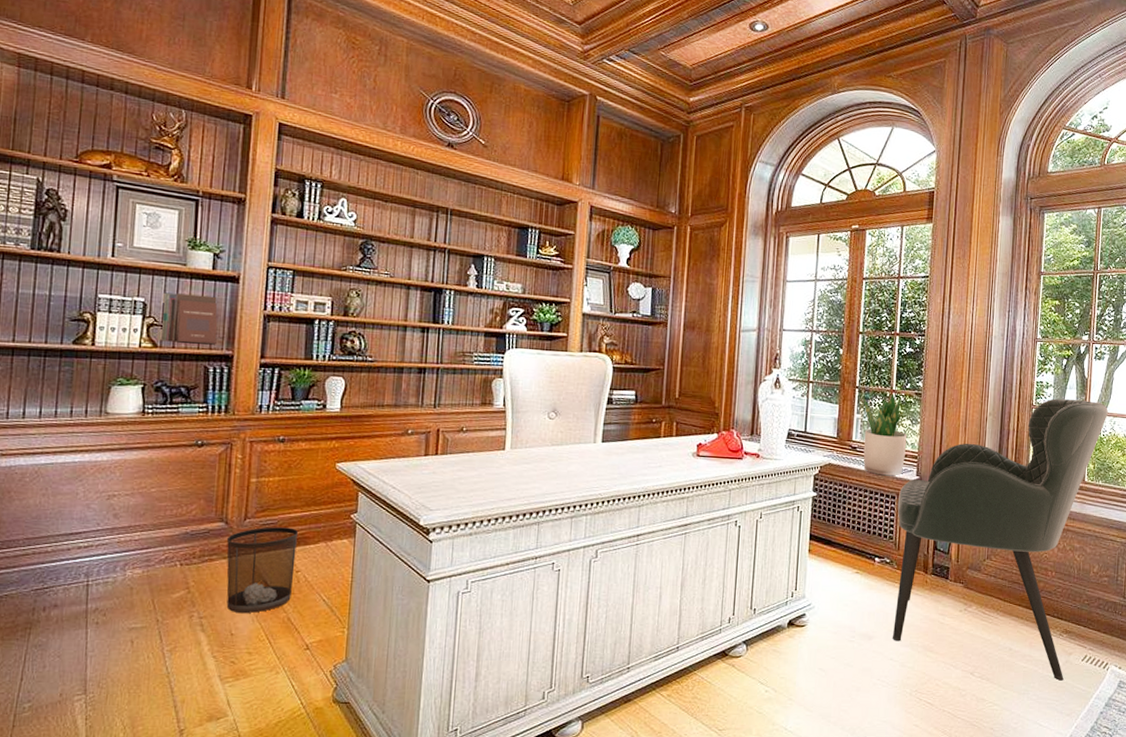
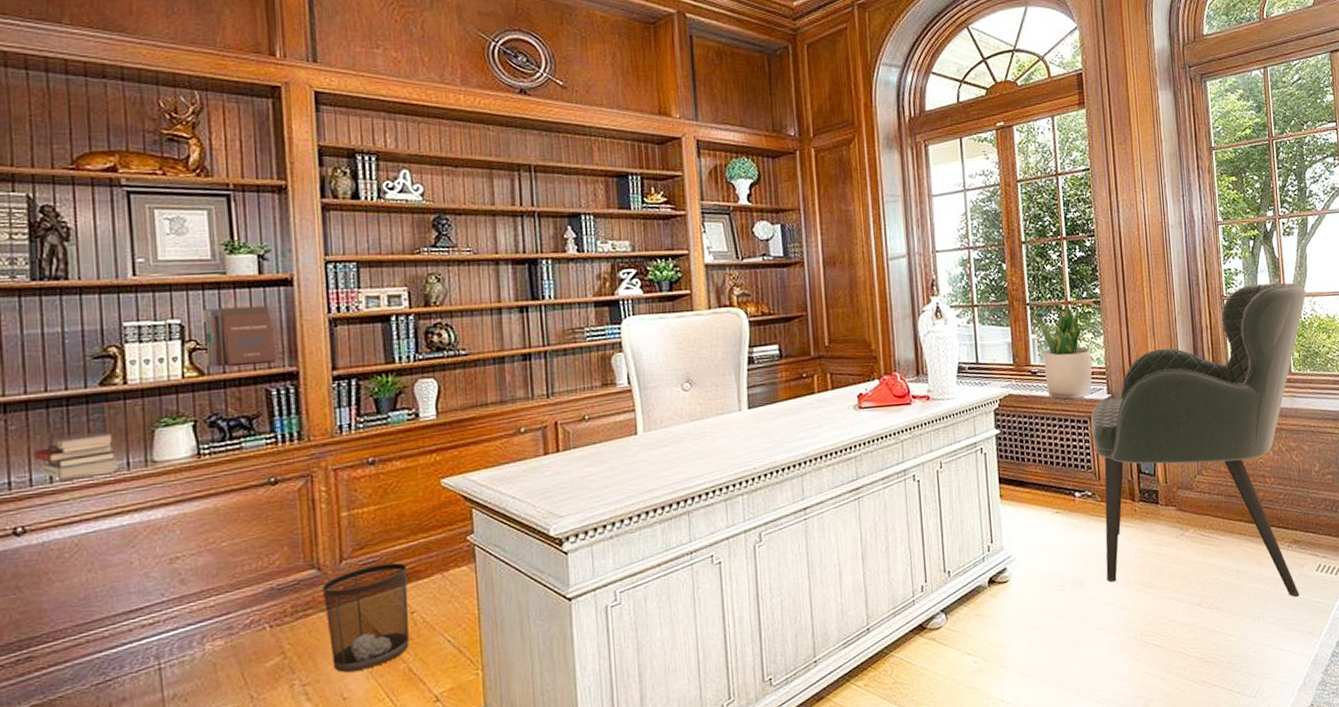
books: none [13,381,79,419] -> present [34,431,119,481]

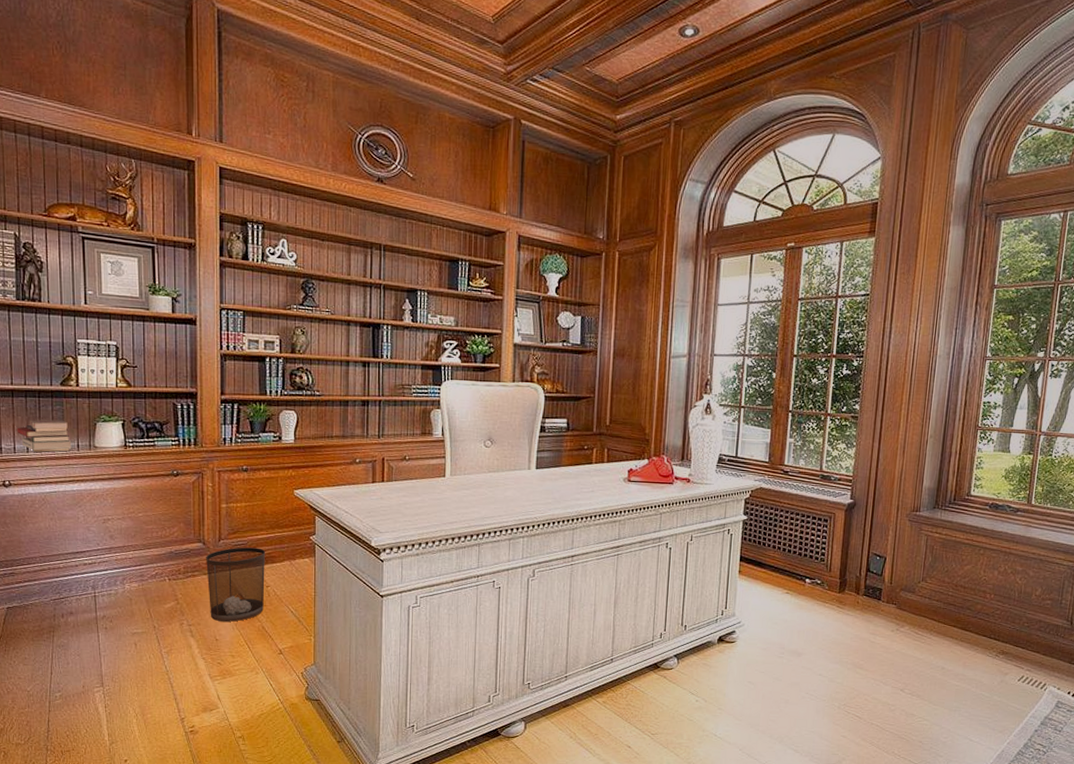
books: present [200,305,276,368] -> none [130,336,182,384]
planter: present [1035,305,1092,400] -> none [795,417,841,500]
armchair: present [1090,282,1306,597] -> none [822,419,1062,699]

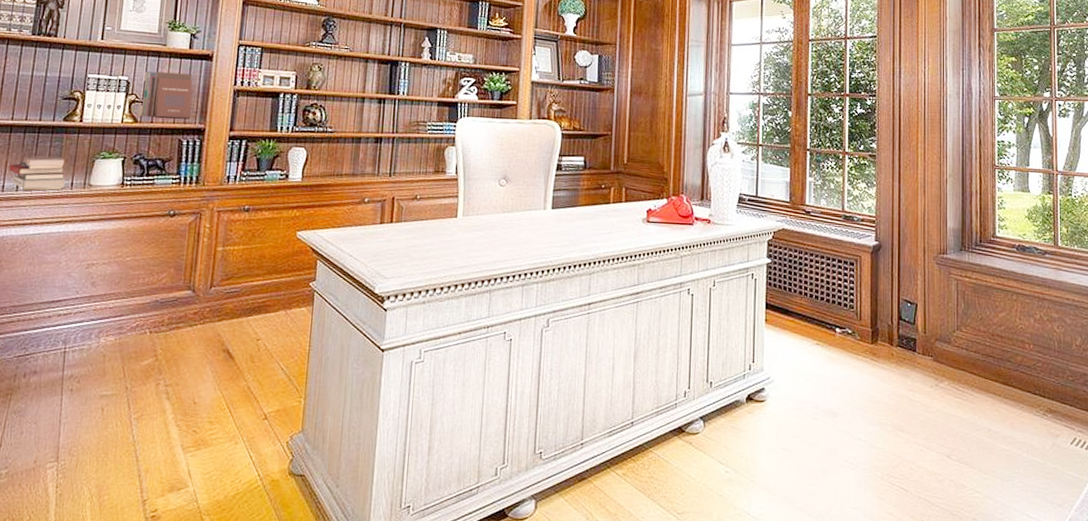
books: none [130,336,182,384] -> present [138,71,193,119]
waste bin: present [206,547,266,622] -> none [191,295,260,381]

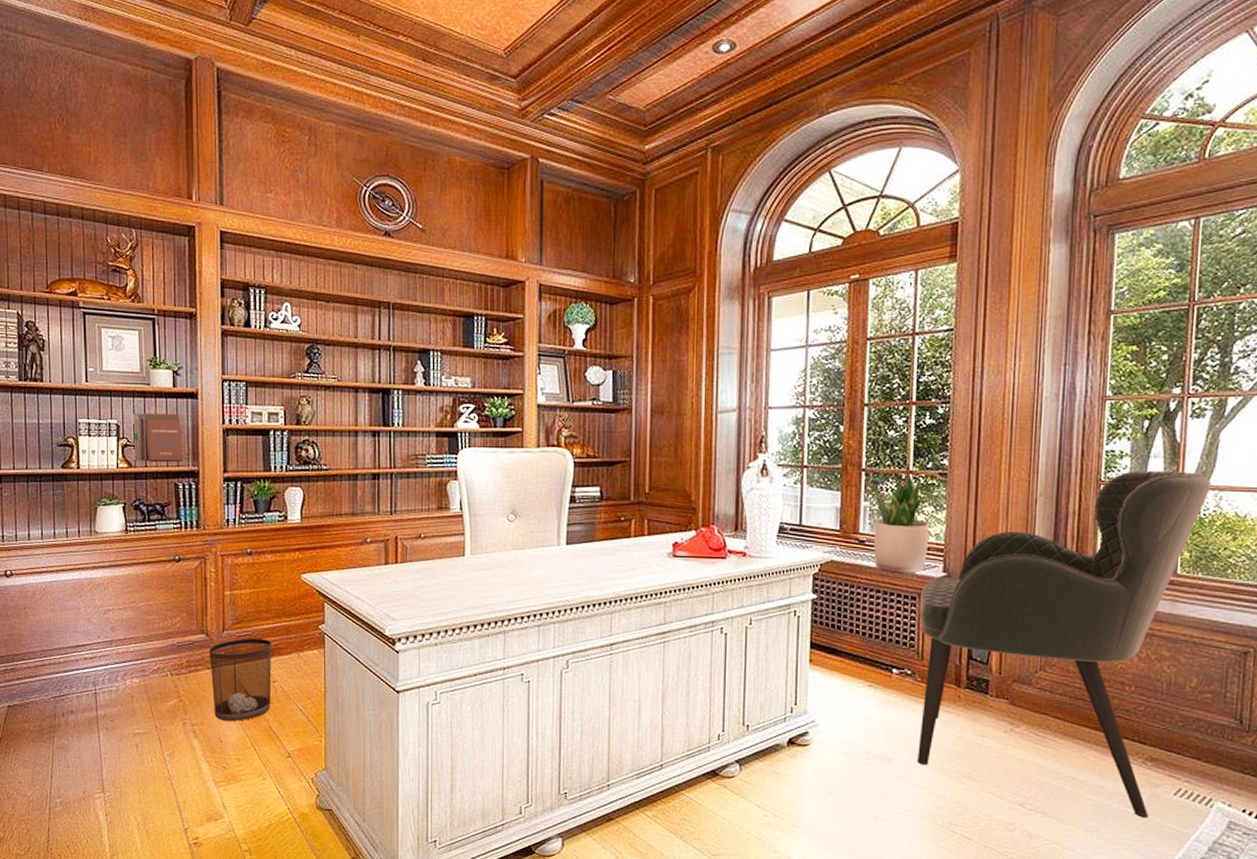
books: present [9,156,66,191] -> none [19,504,73,539]
waste bin: none [191,295,260,381] -> present [209,638,272,721]
planter: none [814,155,862,242] -> present [870,475,929,573]
armchair: none [856,158,1078,466] -> present [917,471,1211,818]

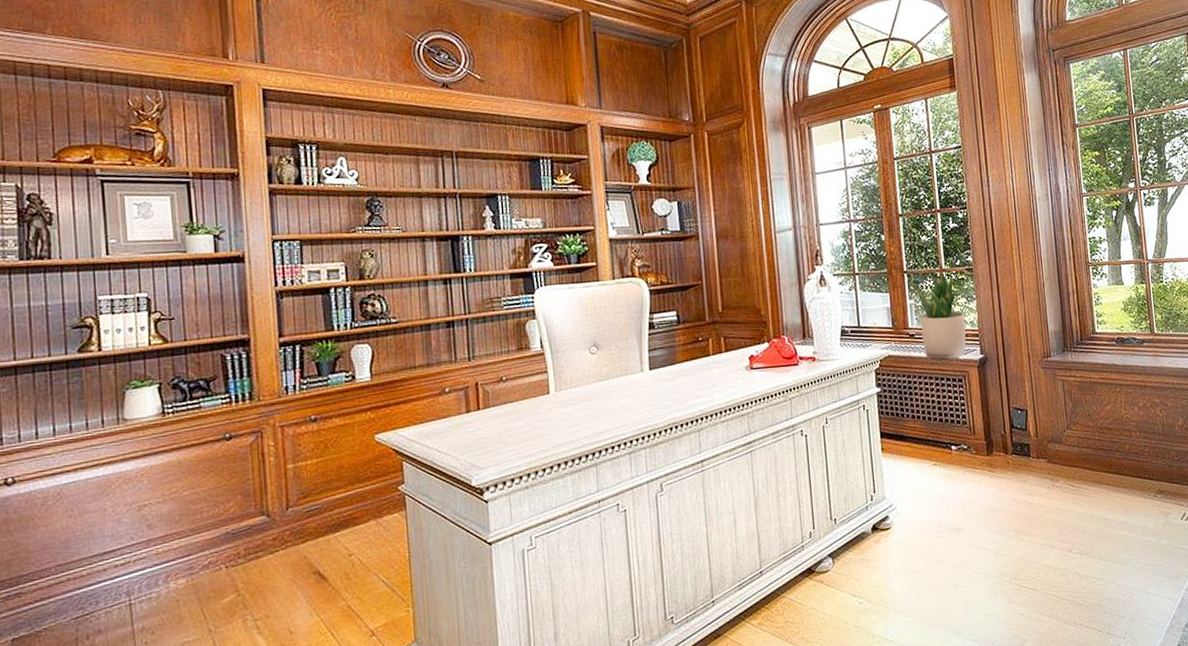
books: present [131,413,183,463] -> none [164,280,230,336]
waste bin: present [209,638,272,721] -> none [272,510,348,609]
armchair: present [917,471,1211,818] -> none [965,249,1167,544]

